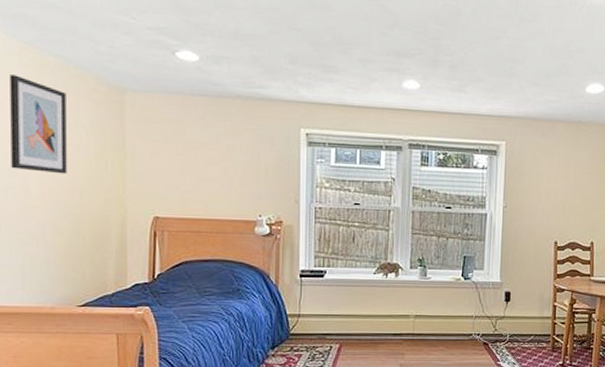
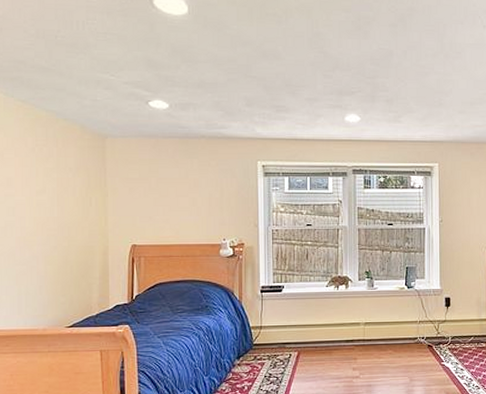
wall art: present [10,75,67,175] -> none [9,129,57,212]

